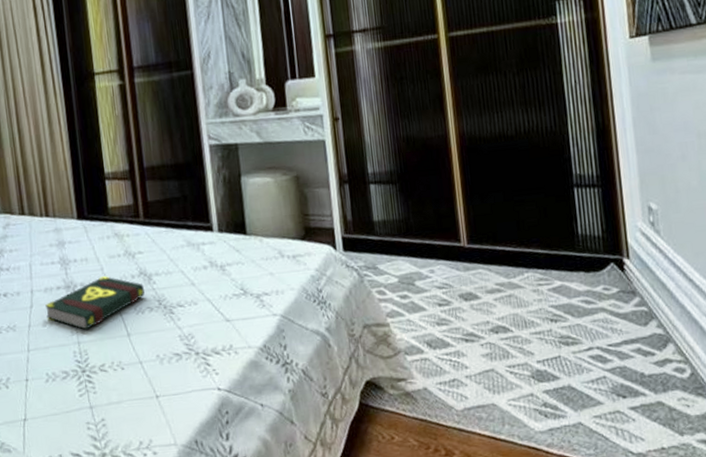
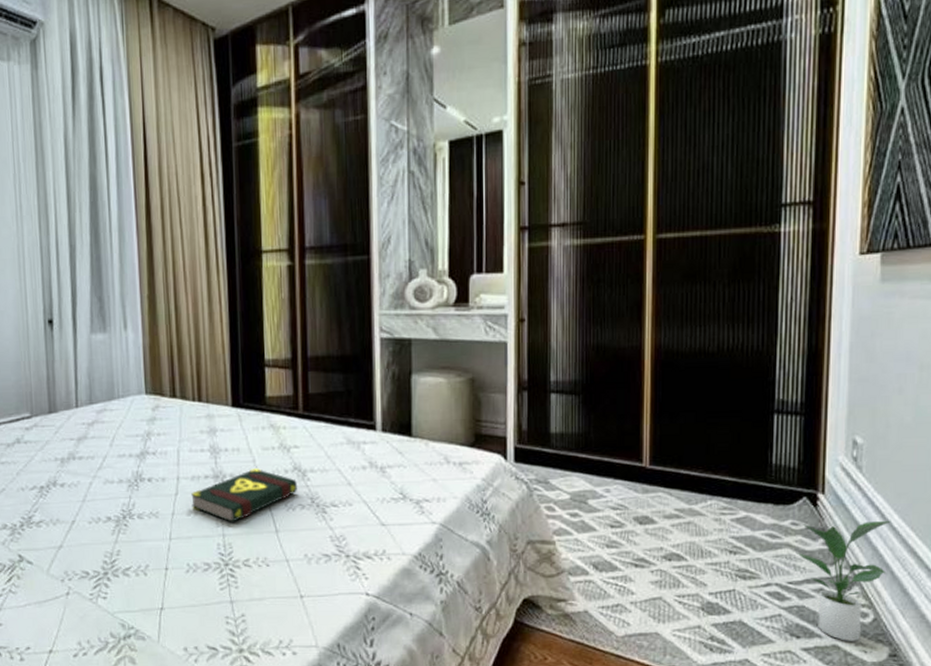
potted plant: none [612,279,697,397] -> present [797,521,891,641]

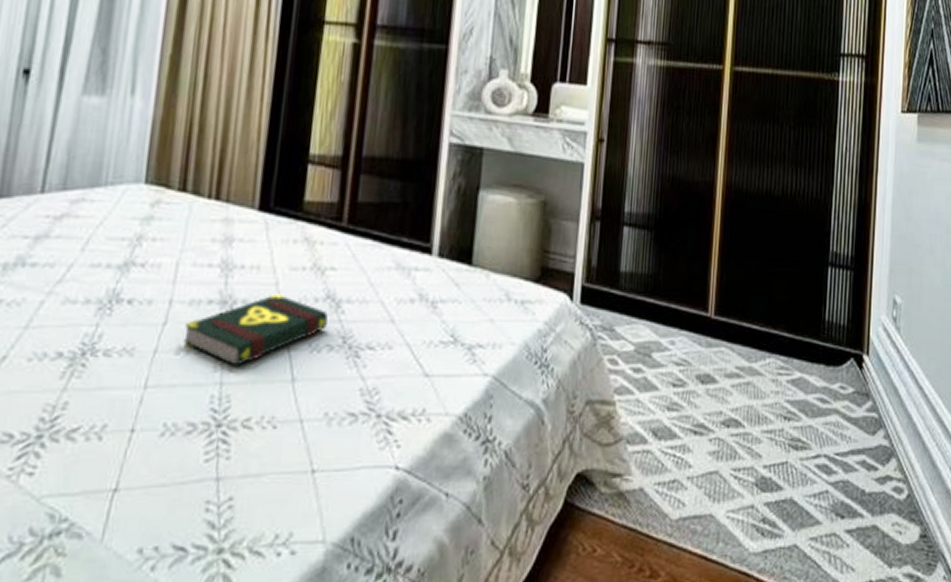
potted plant: present [797,521,891,641] -> none [844,387,923,521]

